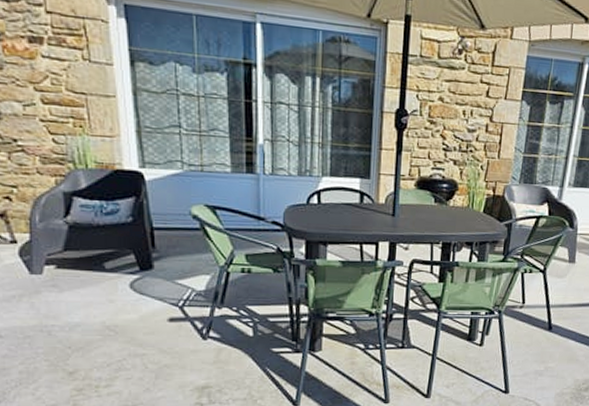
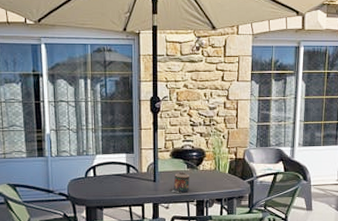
candle: none [413,207,436,232] -> present [171,172,190,193]

